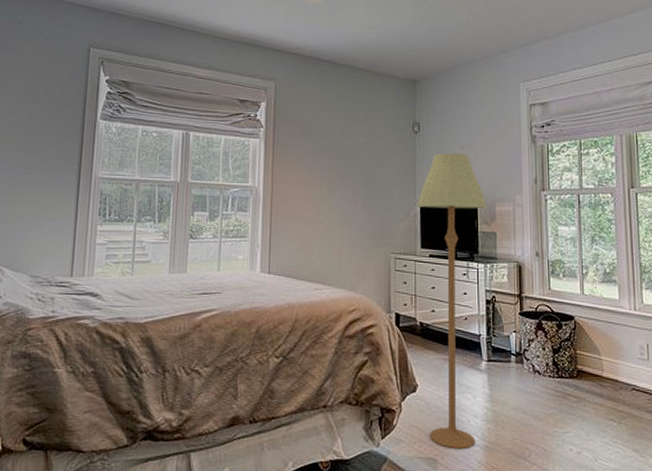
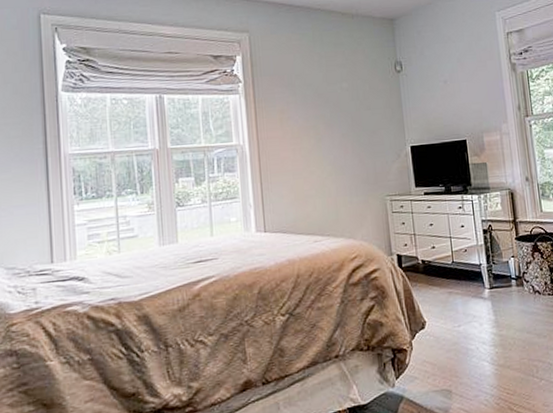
floor lamp: present [417,153,487,449] -> none [407,88,487,378]

